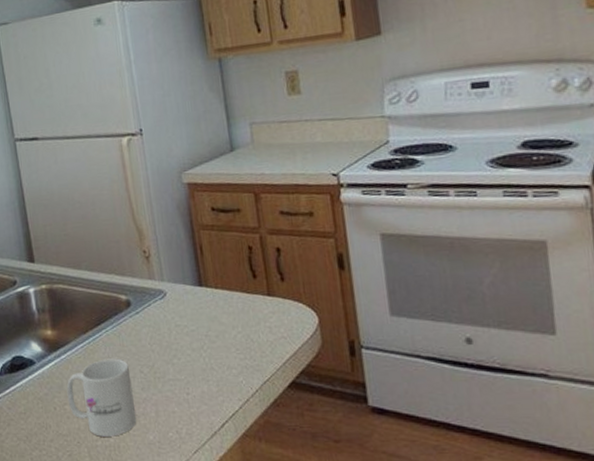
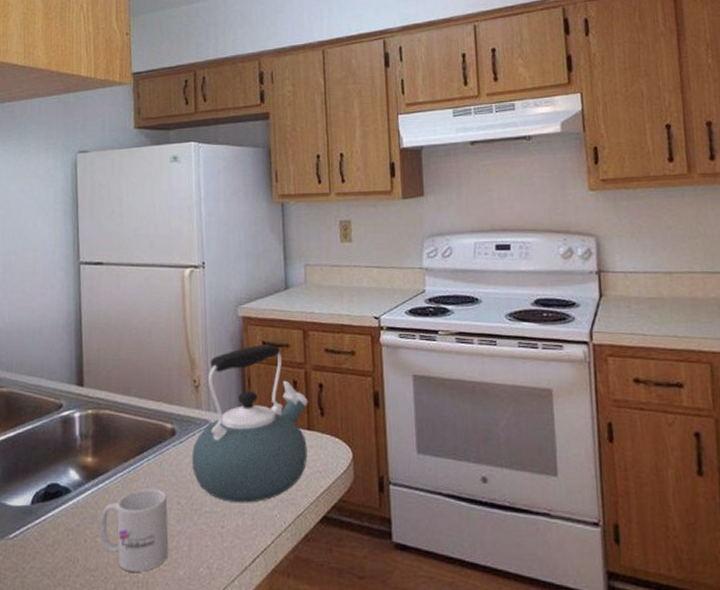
kettle: none [149,210,270,371] -> present [192,344,309,503]

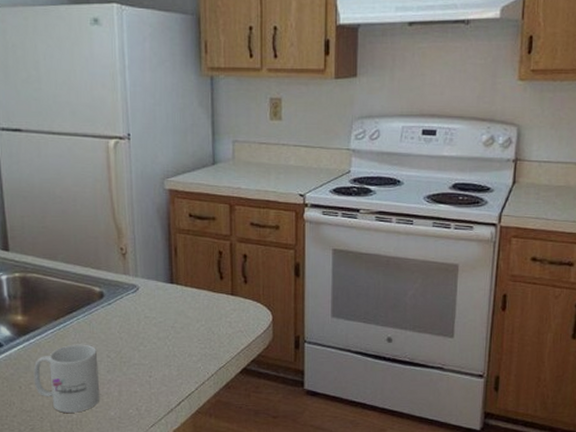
kettle: present [192,344,309,503] -> none [120,217,233,357]

